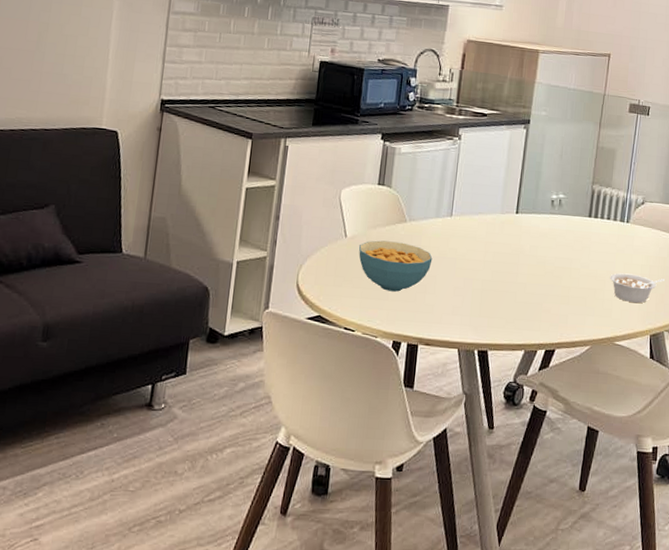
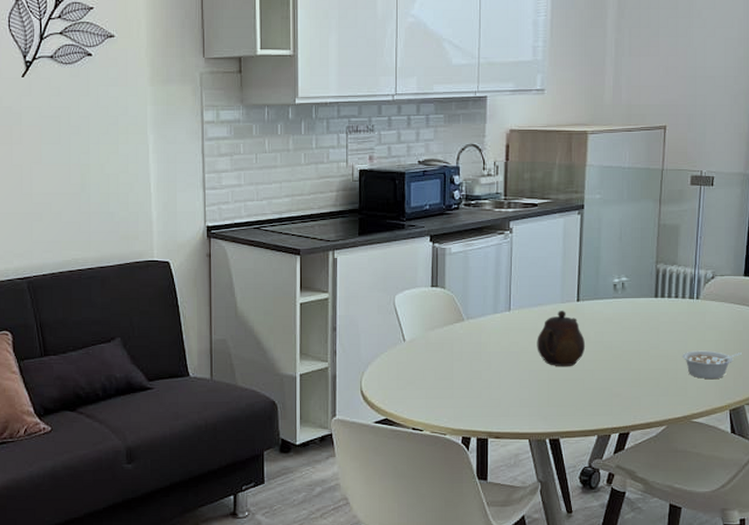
cereal bowl: present [359,240,433,292] -> none [419,341,494,390]
teapot: none [474,221,521,278] -> present [537,311,586,367]

